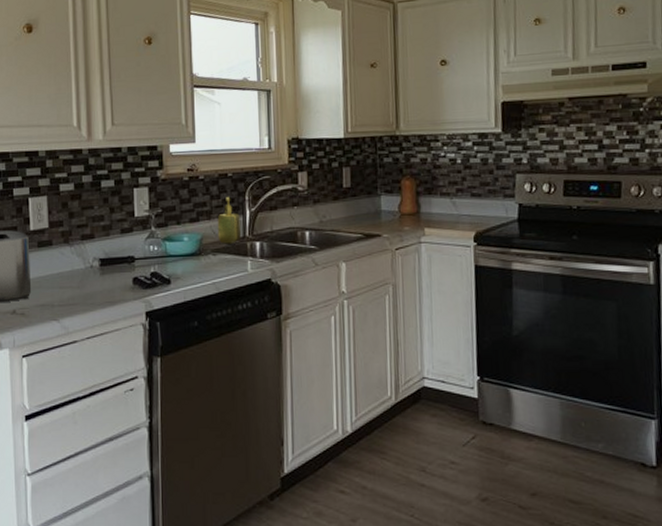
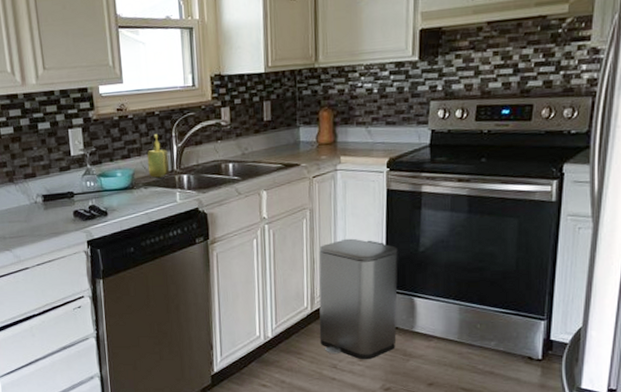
pedal bin: none [403,318,492,463] -> present [318,238,398,360]

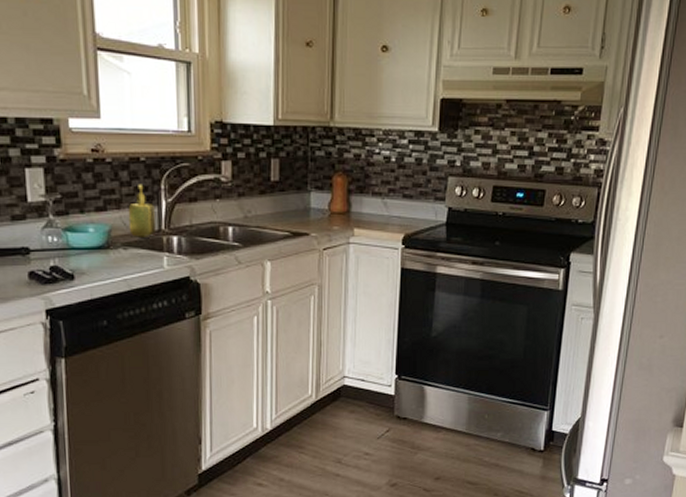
pedal bin: present [318,238,398,360] -> none [324,319,410,454]

